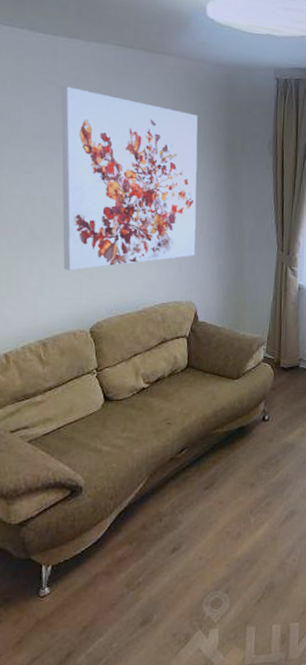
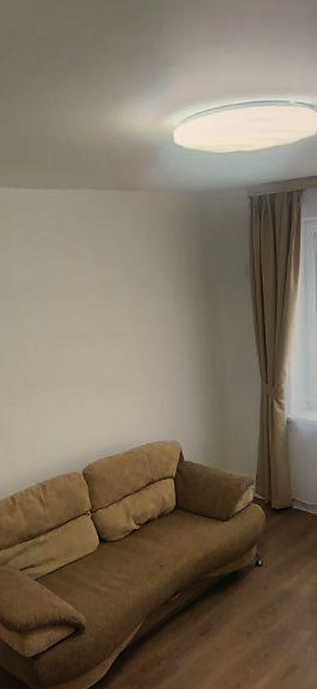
wall art: present [60,86,198,271] -> none [44,236,176,415]

